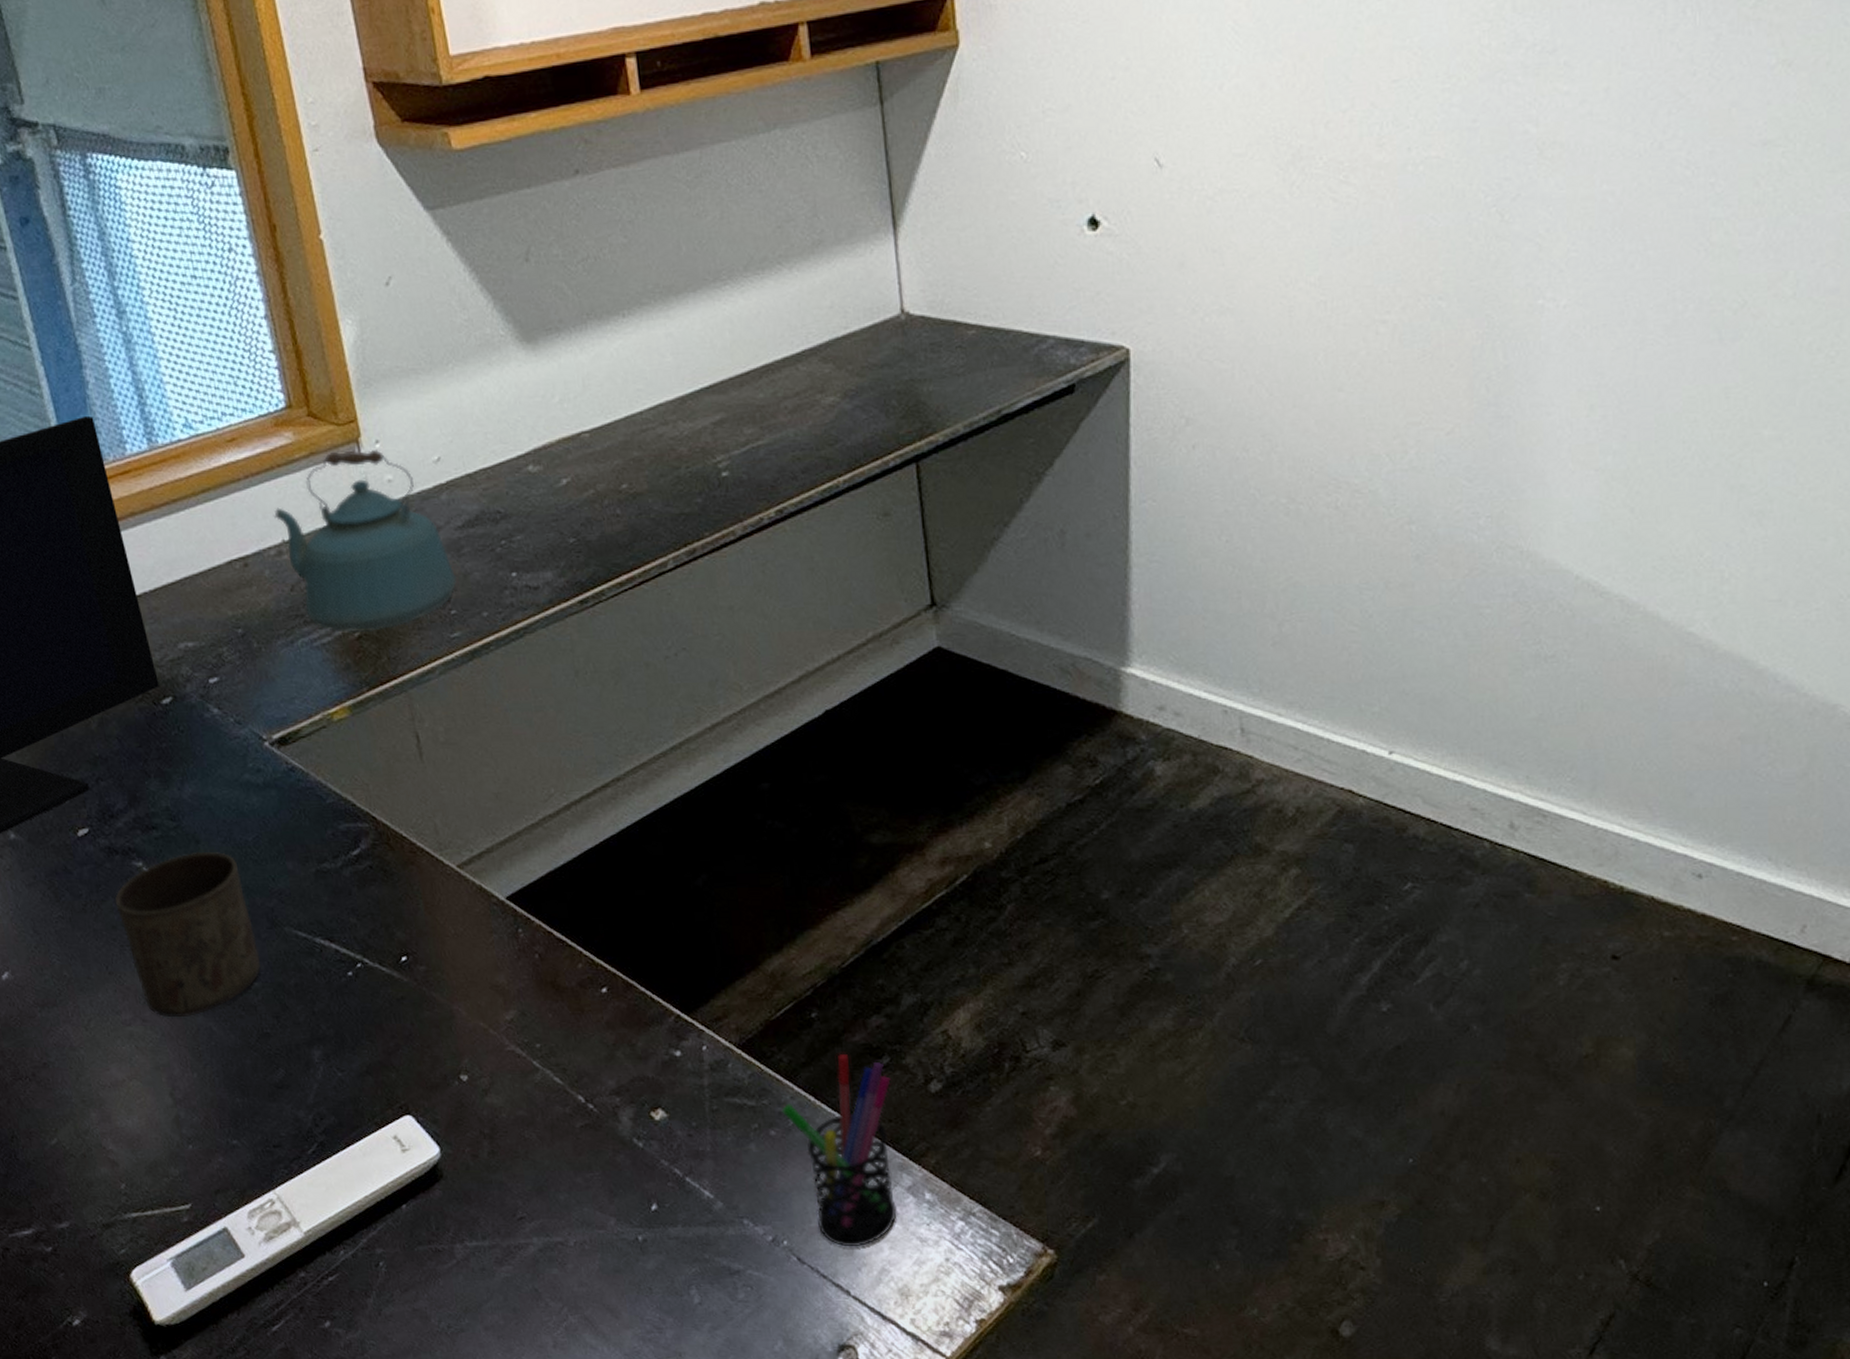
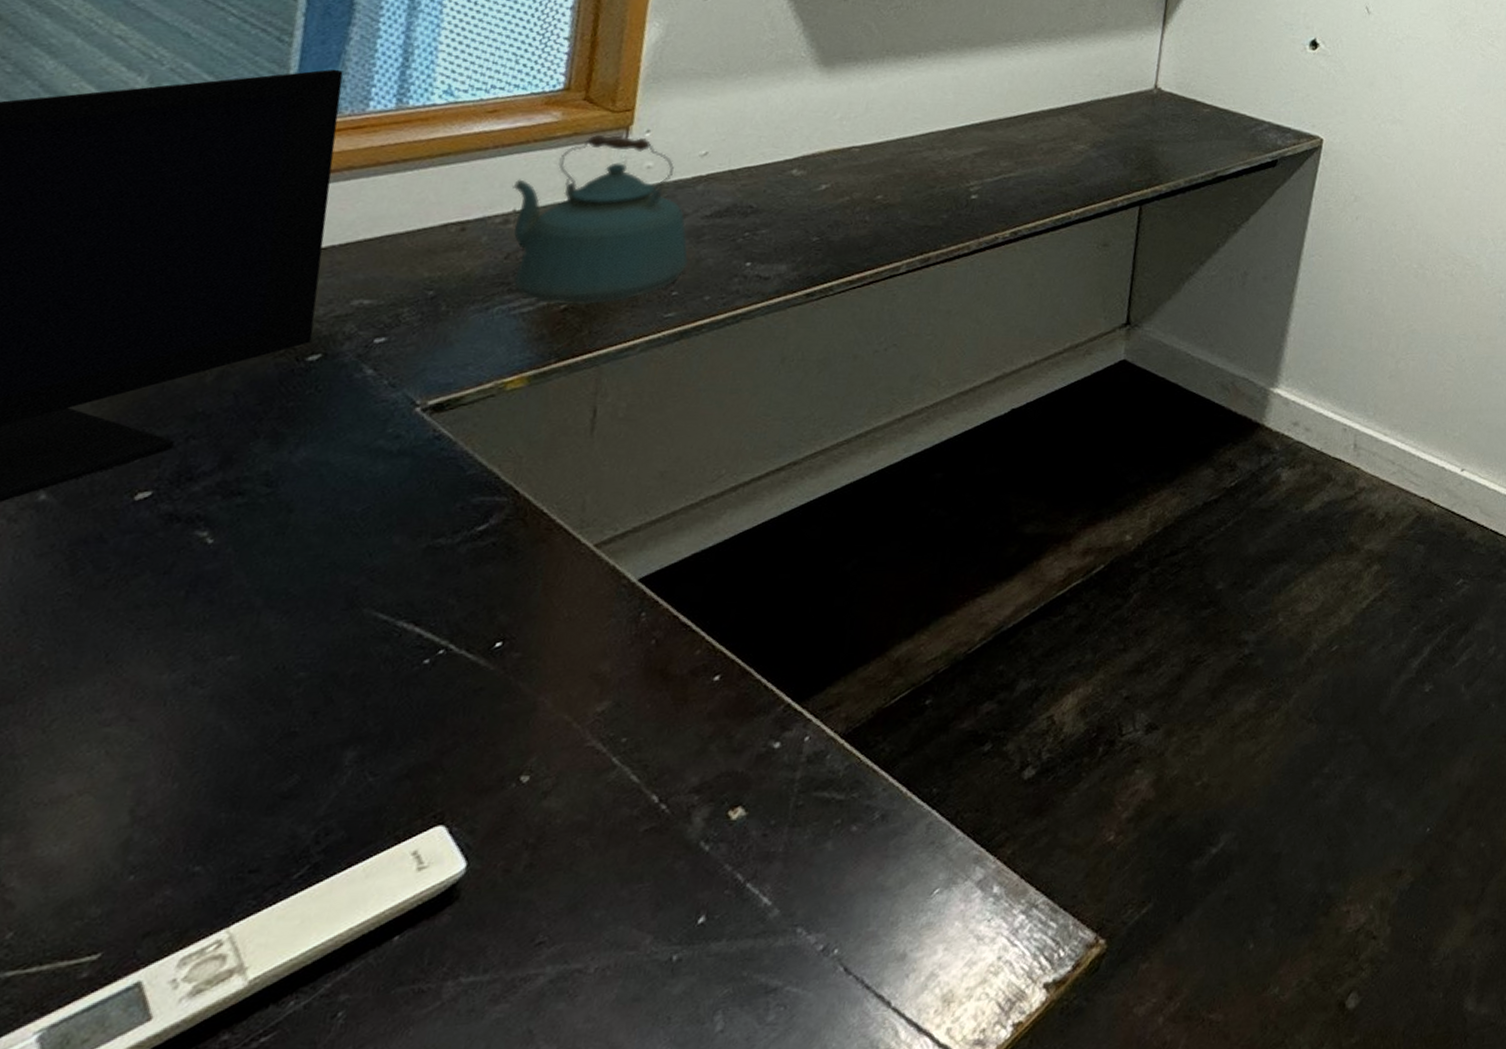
cup: present [114,851,261,1018] -> none [144,521,332,716]
pen holder: present [781,1054,897,1247] -> none [869,742,988,952]

